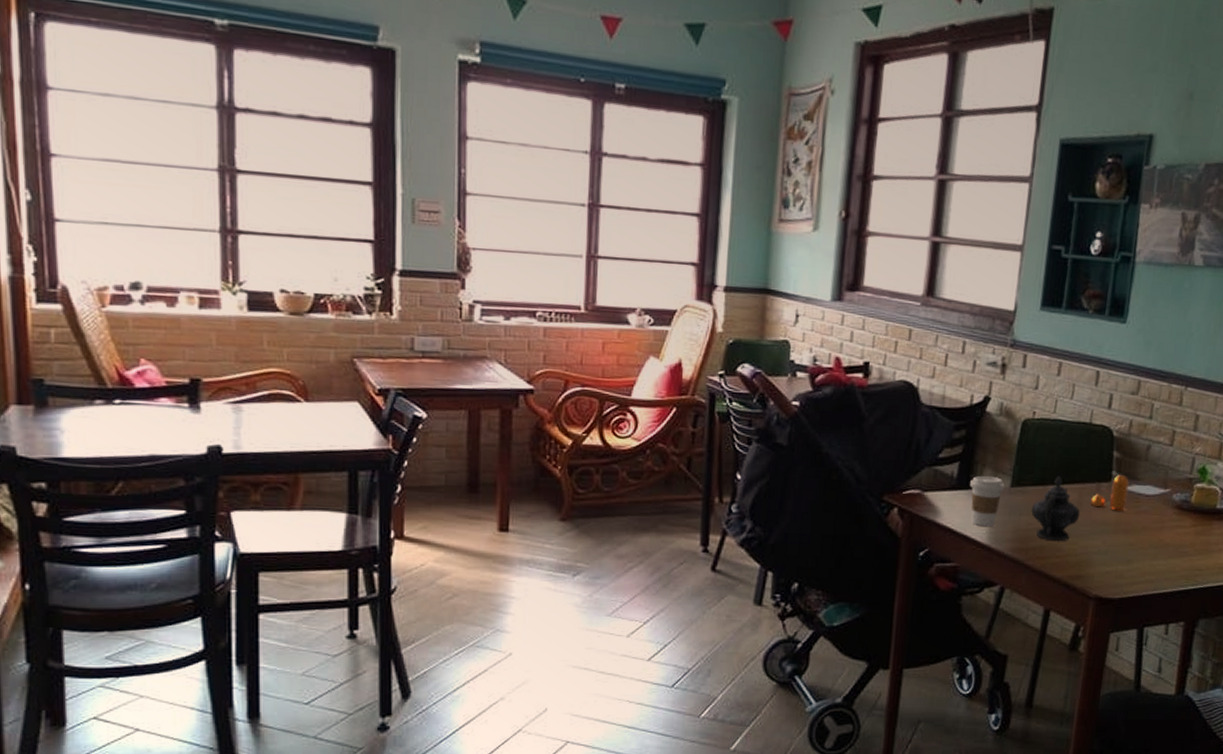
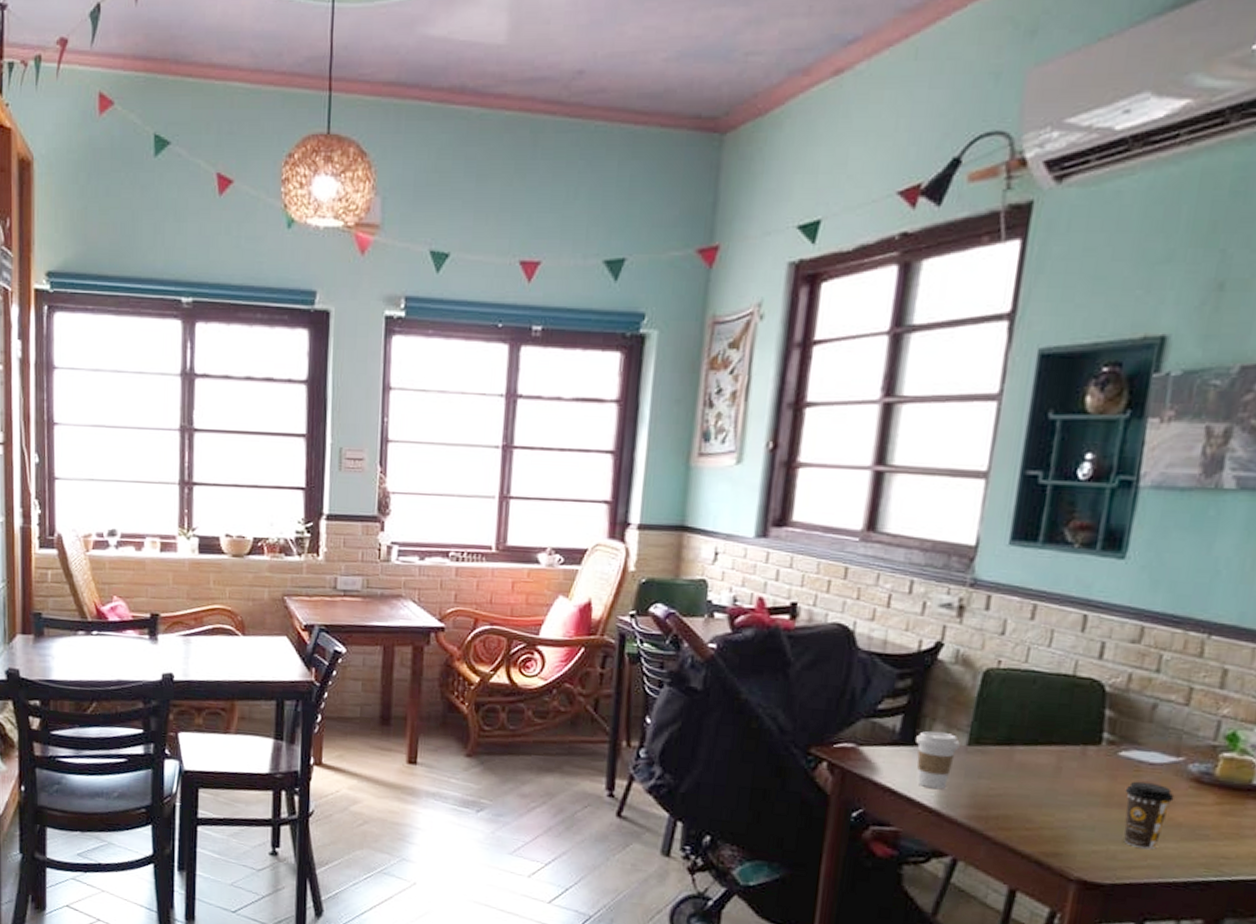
teapot: present [1031,476,1081,542] -> none [993,735,1059,812]
pepper shaker: present [1091,475,1129,511] -> none [1073,737,1127,781]
coffee cup: none [1128,511,1164,567] -> present [1124,781,1175,850]

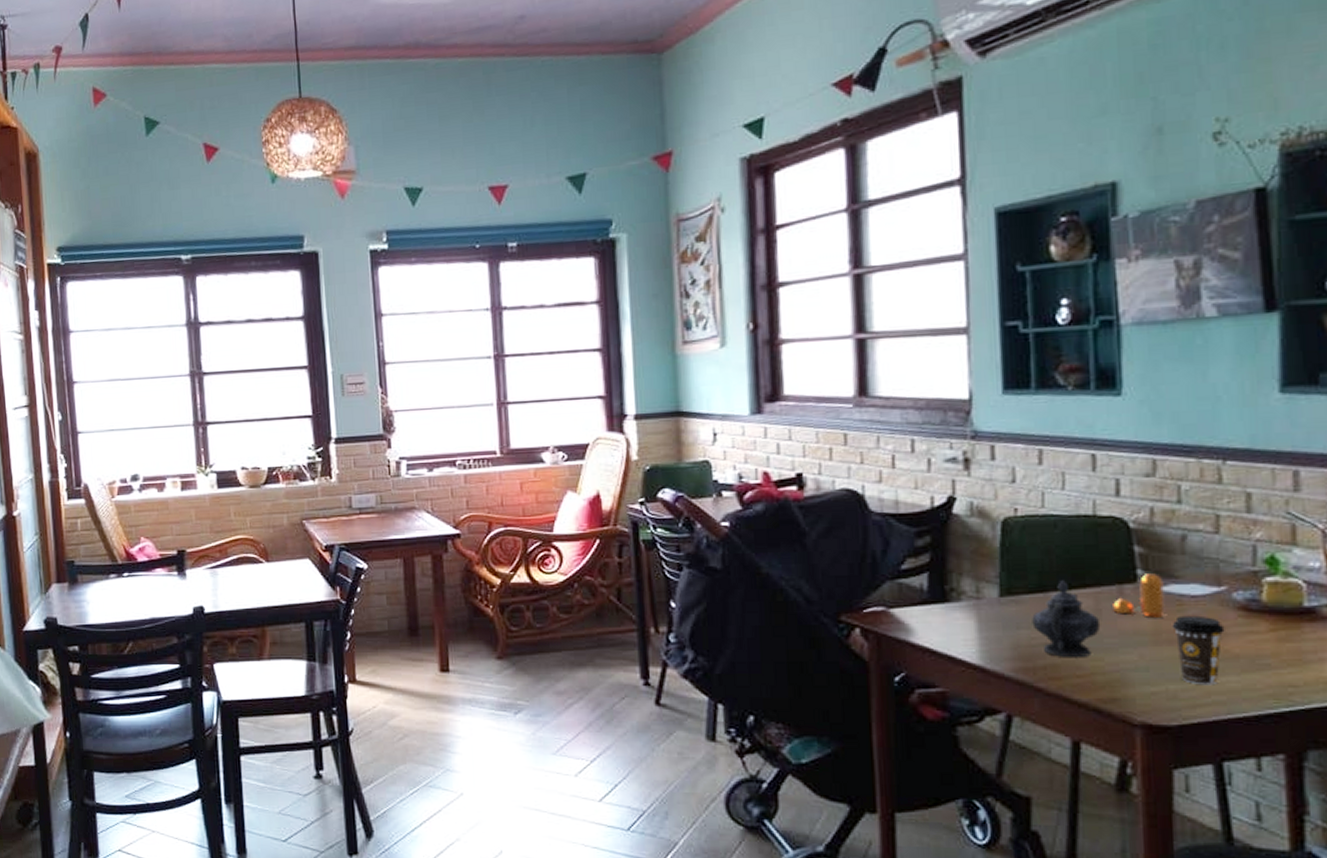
coffee cup: present [916,730,960,789] -> none [946,585,992,643]
teapot: none [993,735,1059,812] -> present [1032,580,1101,658]
pepper shaker: none [1073,737,1127,781] -> present [1113,574,1165,618]

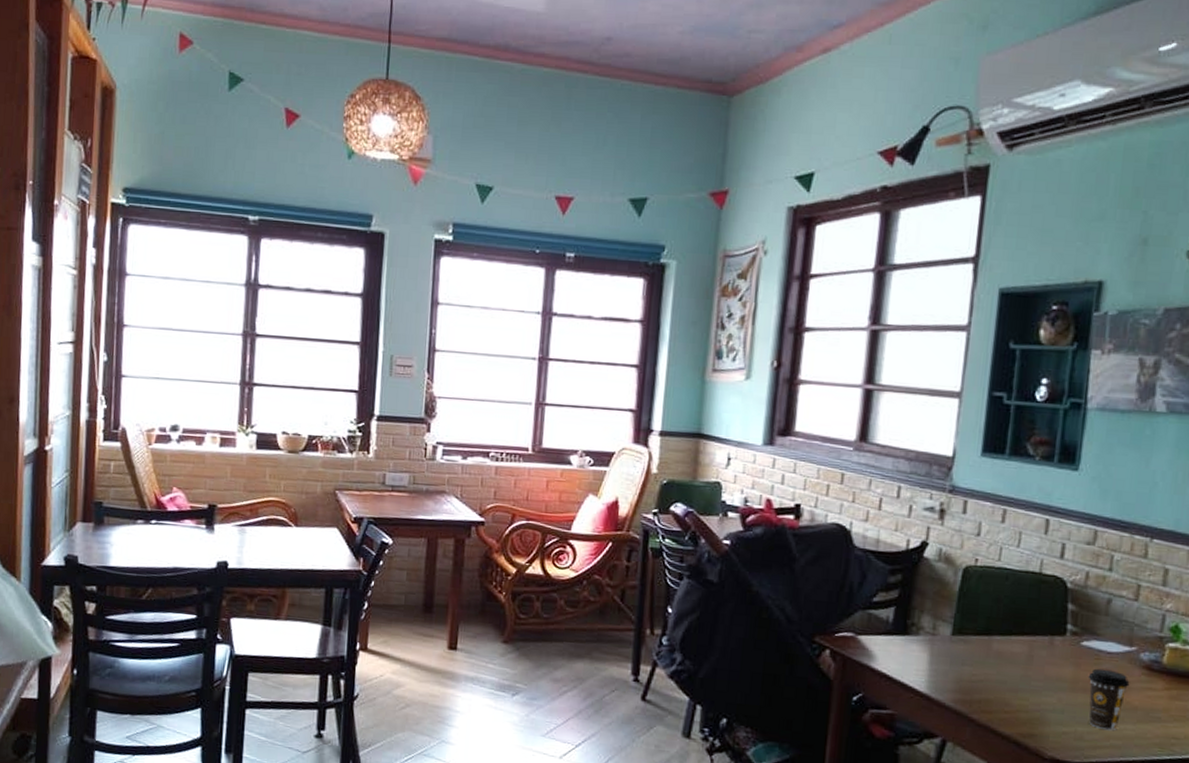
teapot: present [1032,580,1101,658] -> none [975,626,1031,696]
pepper shaker: present [1113,574,1165,618] -> none [1043,629,1088,668]

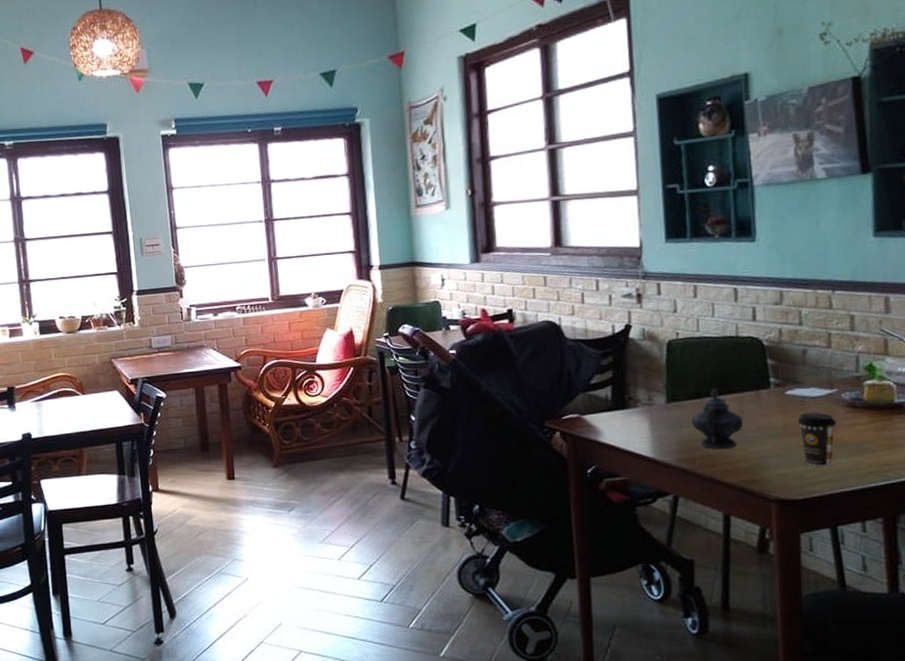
teapot: none [975,626,1031,696] -> present [691,388,744,450]

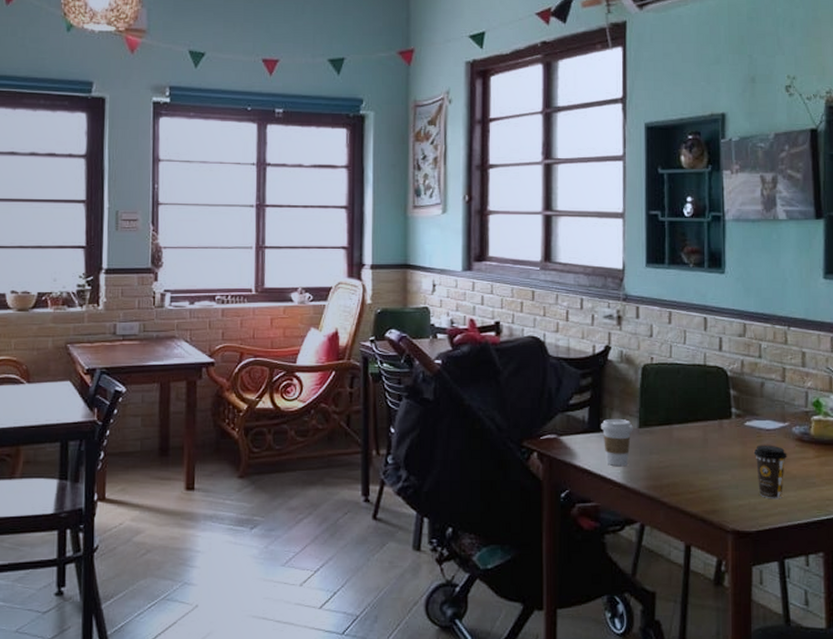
coffee cup: none [625,394,661,441] -> present [601,418,633,466]
teapot: present [691,388,744,450] -> none [660,415,707,478]

